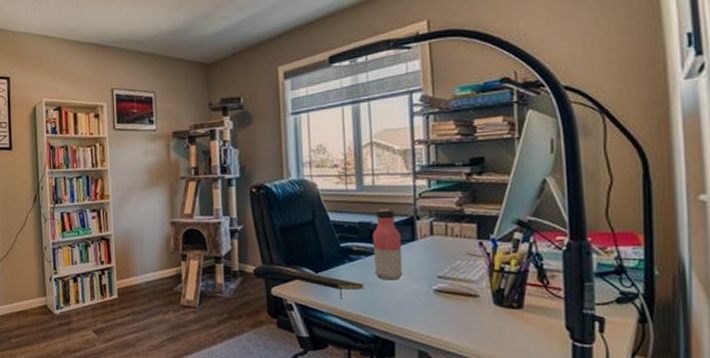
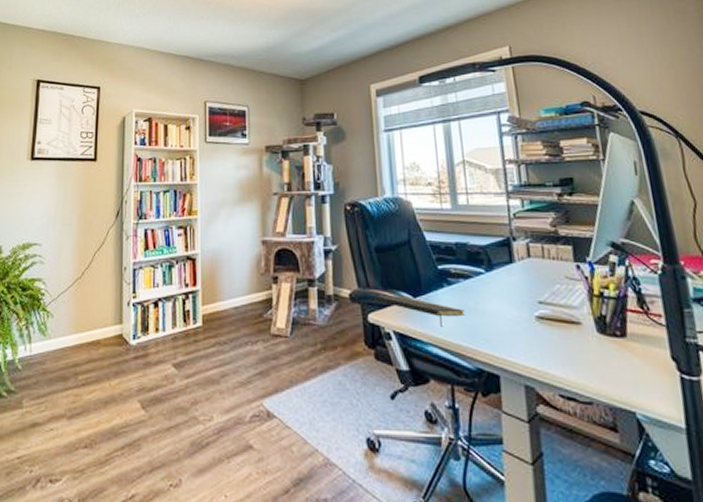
water bottle: present [372,209,403,280] -> none [470,229,504,306]

